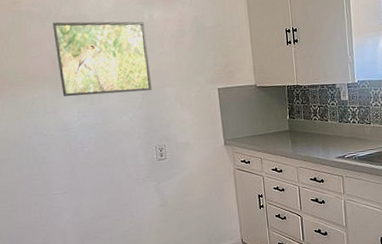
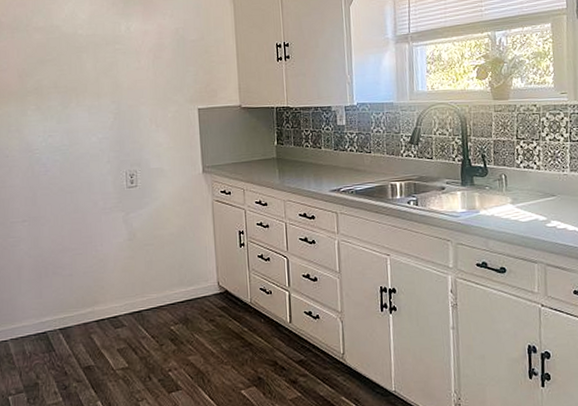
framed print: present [52,21,152,96] -> none [23,33,125,114]

